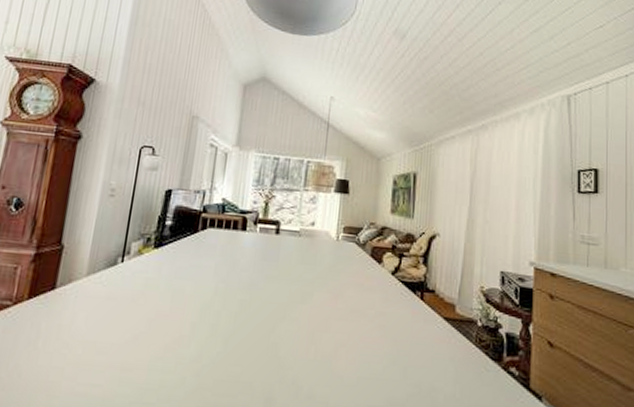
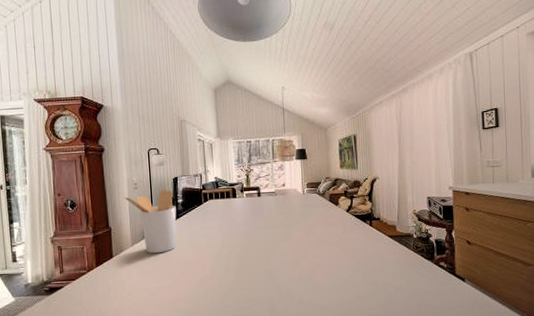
utensil holder: none [91,202,161,293] -> present [123,189,177,254]

